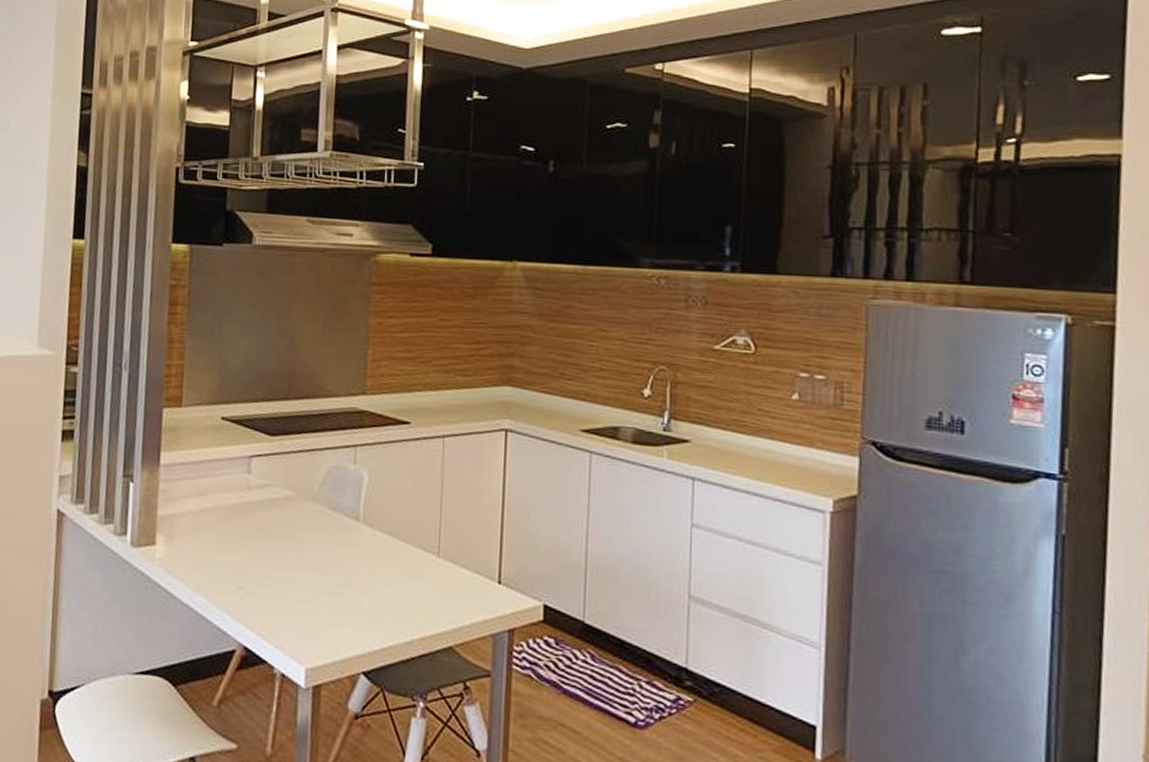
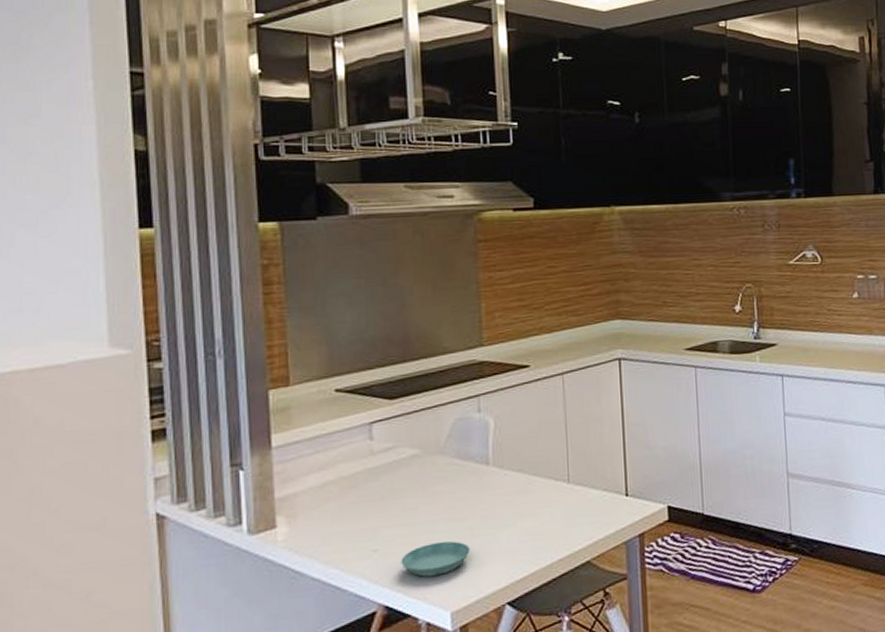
saucer: none [263,591,332,627] -> present [401,541,471,577]

